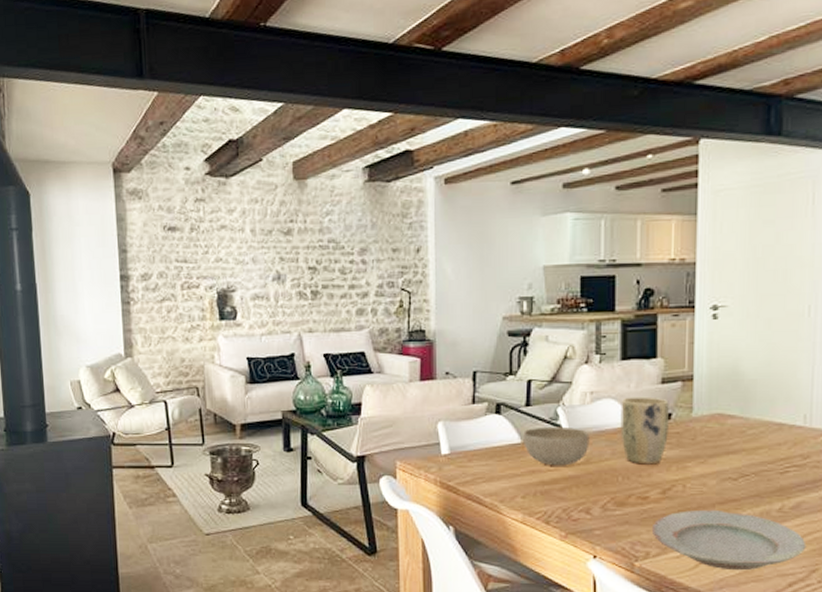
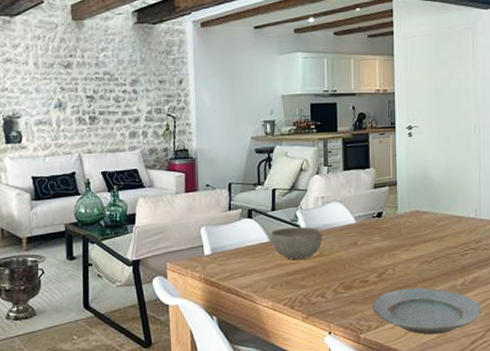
plant pot: present [620,396,669,465] -> none [345,199,381,255]

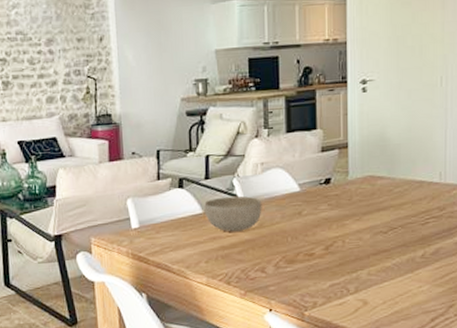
plate: present [371,287,482,335] -> none [317,260,445,312]

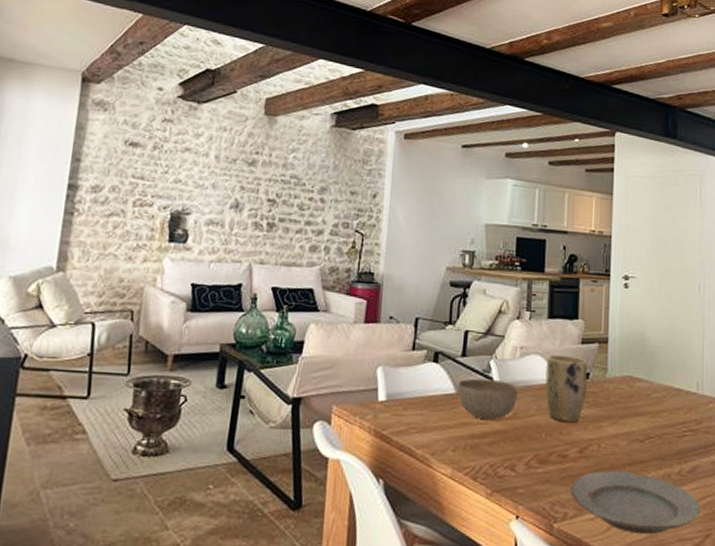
plant pot: none [287,164,329,225] -> present [545,354,587,423]
plate: none [317,260,445,312] -> present [569,470,701,535]

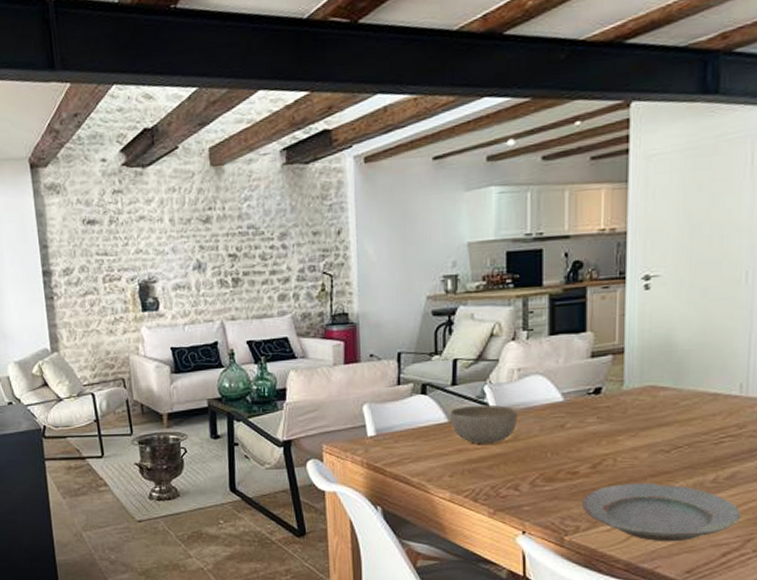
plant pot: present [545,354,587,423] -> none [549,371,599,440]

